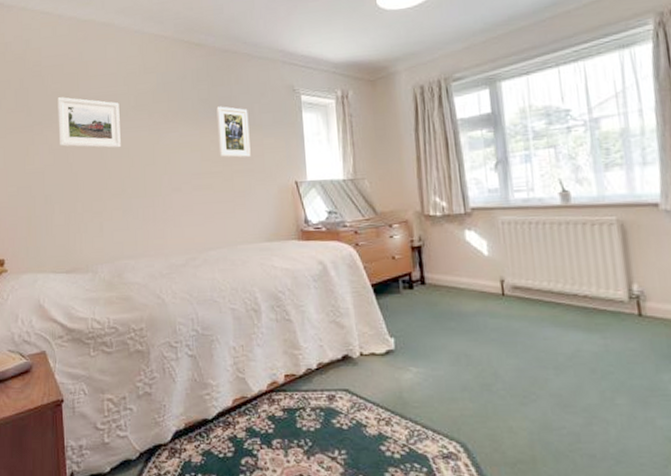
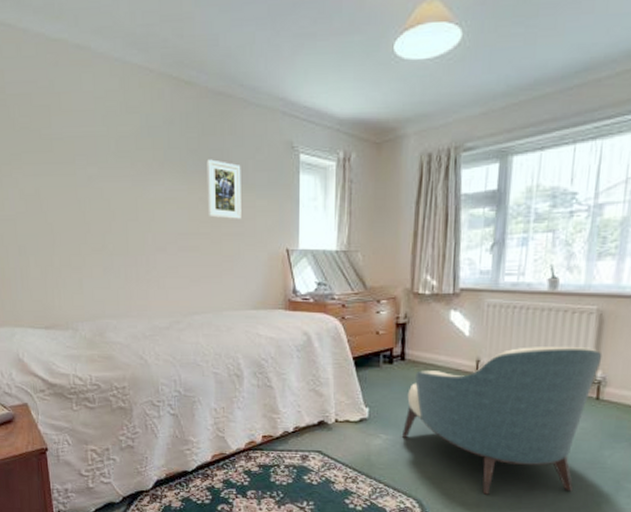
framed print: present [57,97,121,148] -> none [26,134,101,199]
armchair: none [433,259,638,434] -> present [402,346,602,495]

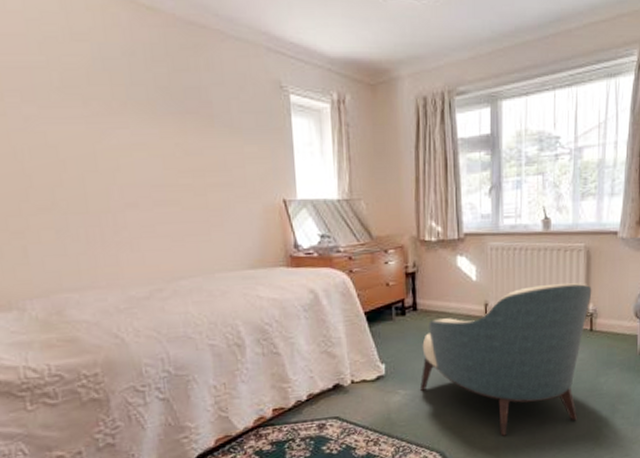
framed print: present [206,159,242,219] -> none [181,99,229,168]

